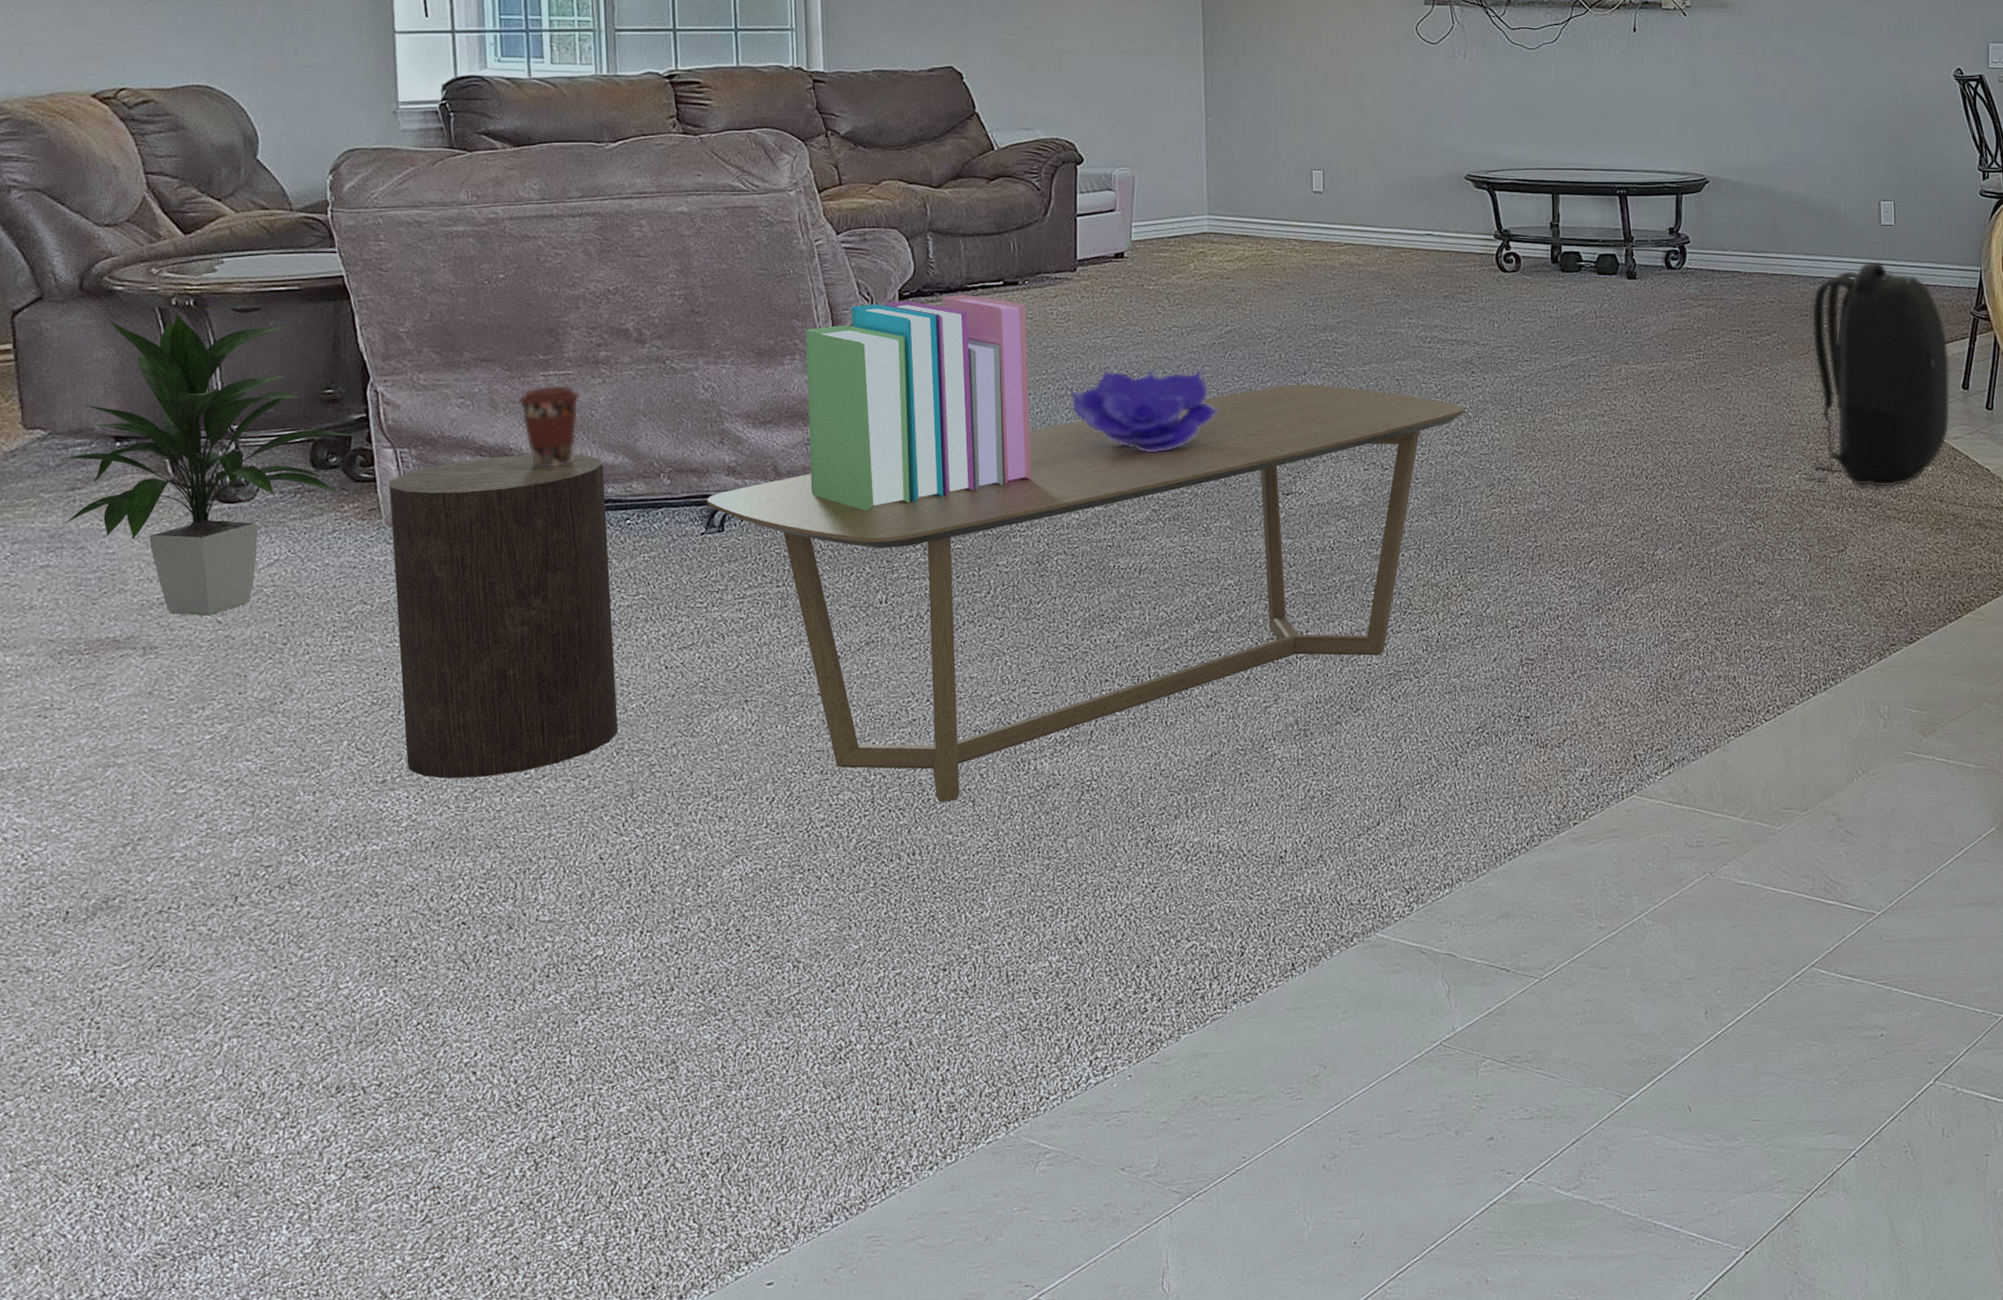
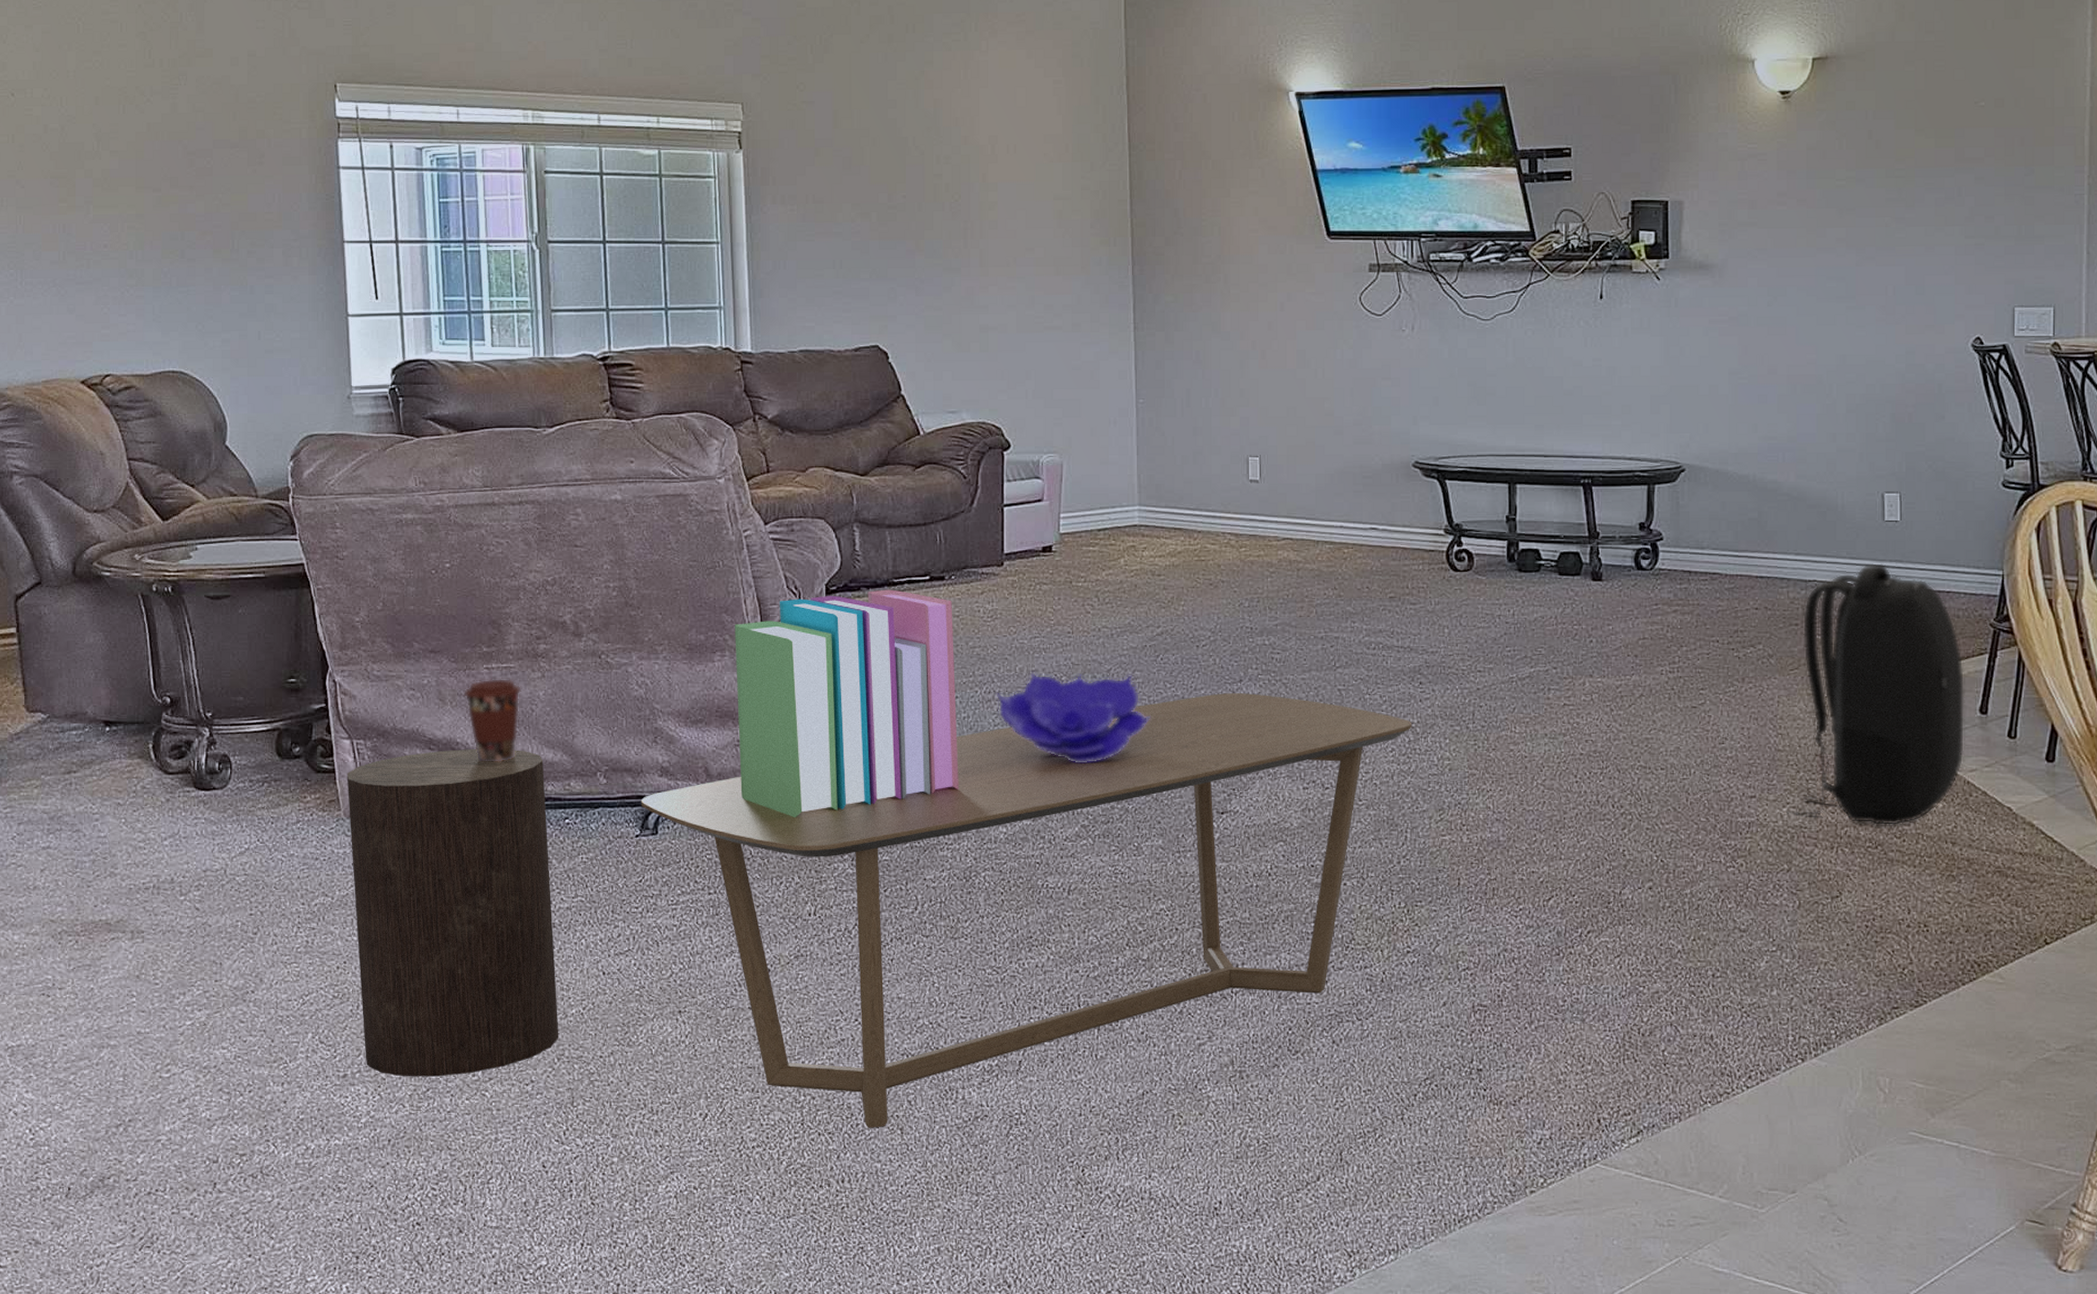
indoor plant: present [53,313,355,615] -> none [52,600,316,901]

